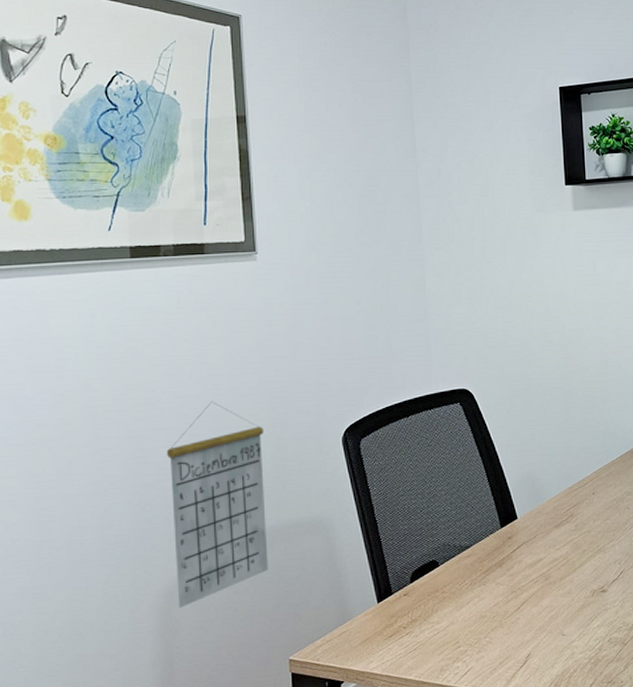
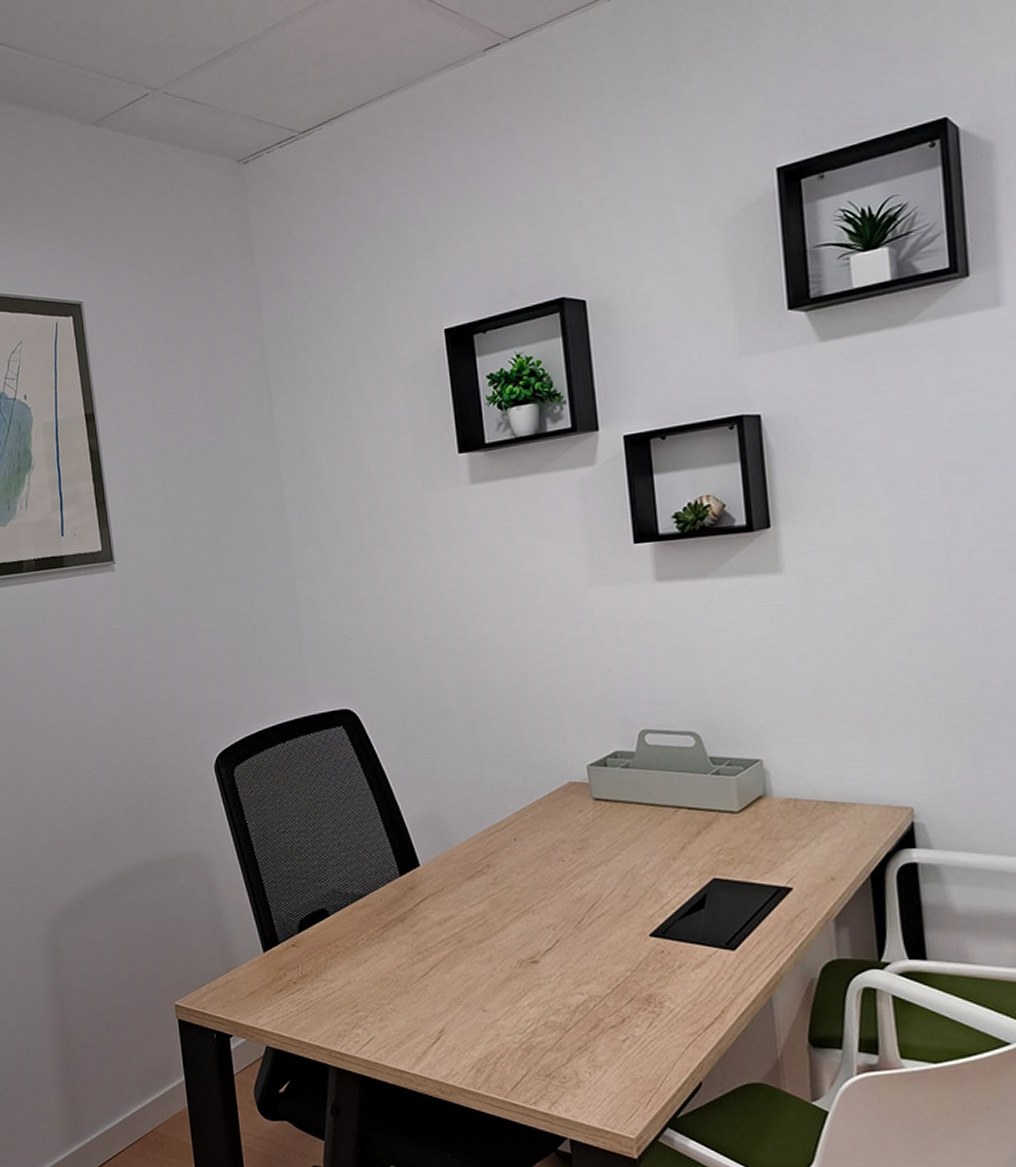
calendar: present [166,401,268,608] -> none [42,724,148,939]

